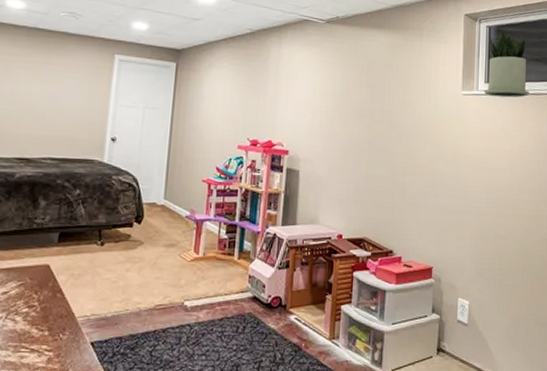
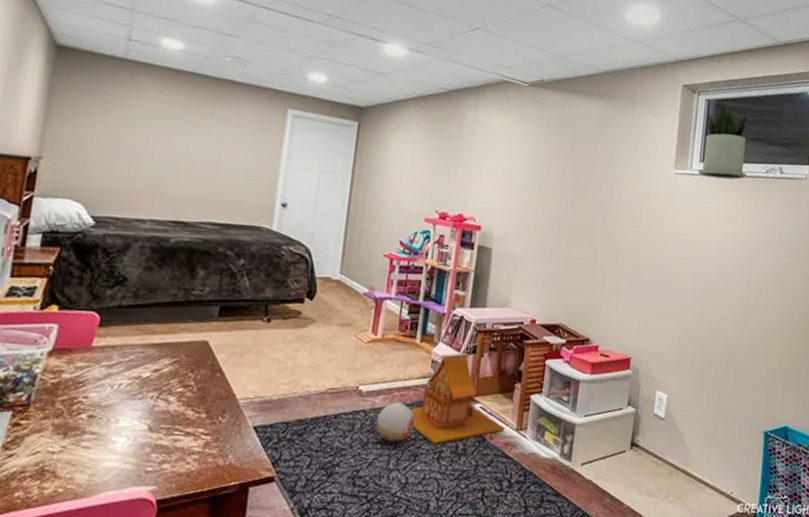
ball: none [200,316,236,354] -> present [376,402,415,443]
toy house: none [230,268,319,355] -> present [409,353,505,445]

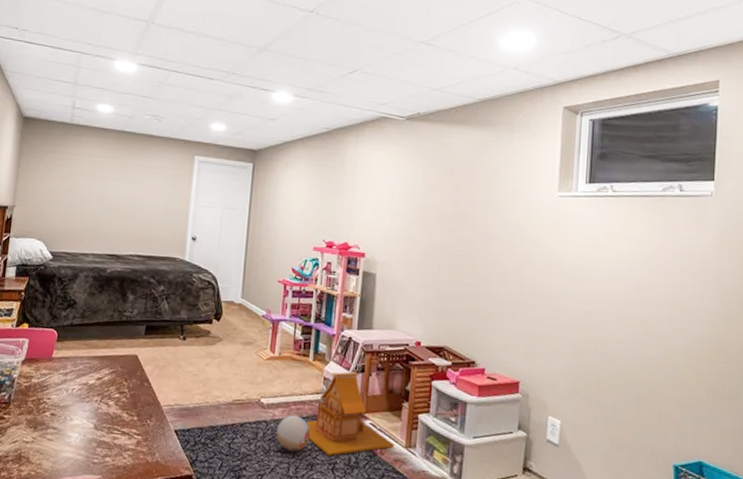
planter: present [698,105,747,180] -> none [585,124,641,200]

